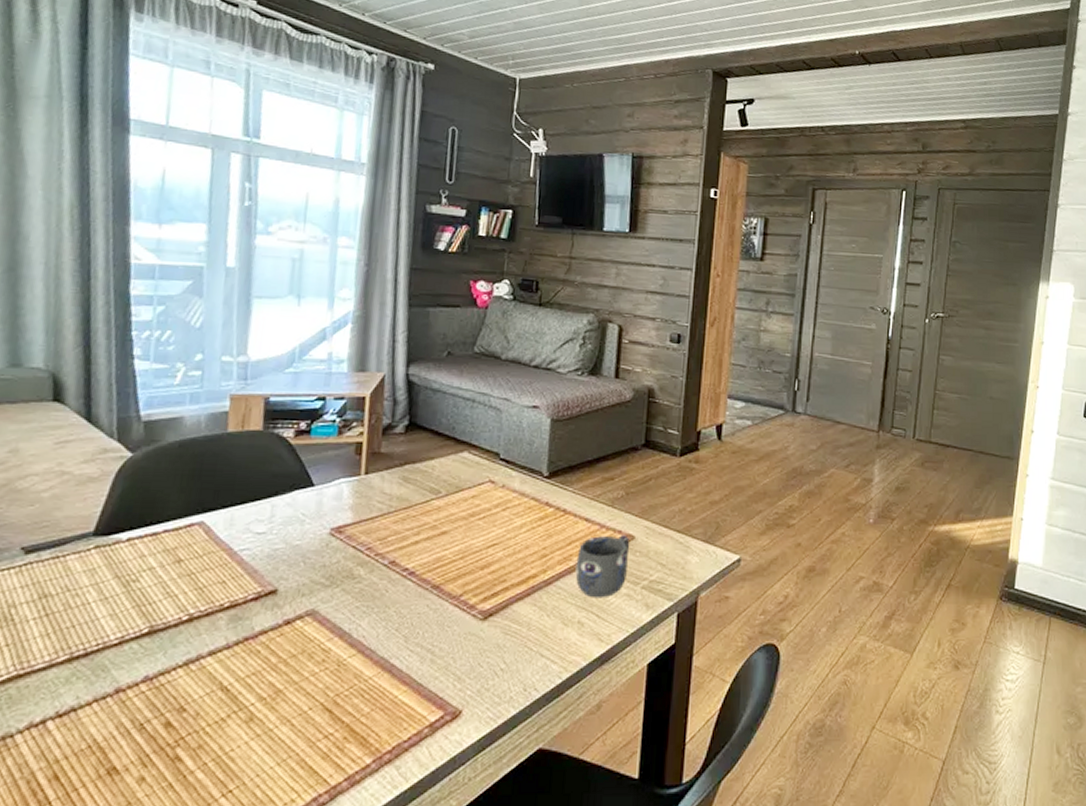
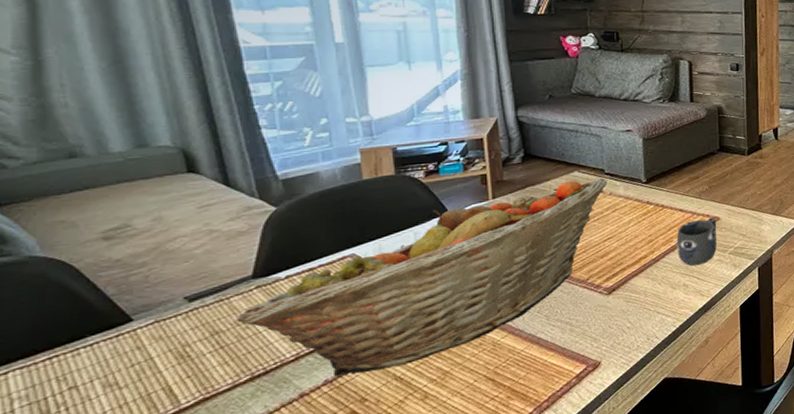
fruit basket: none [67,463,502,674] -> present [236,178,608,377]

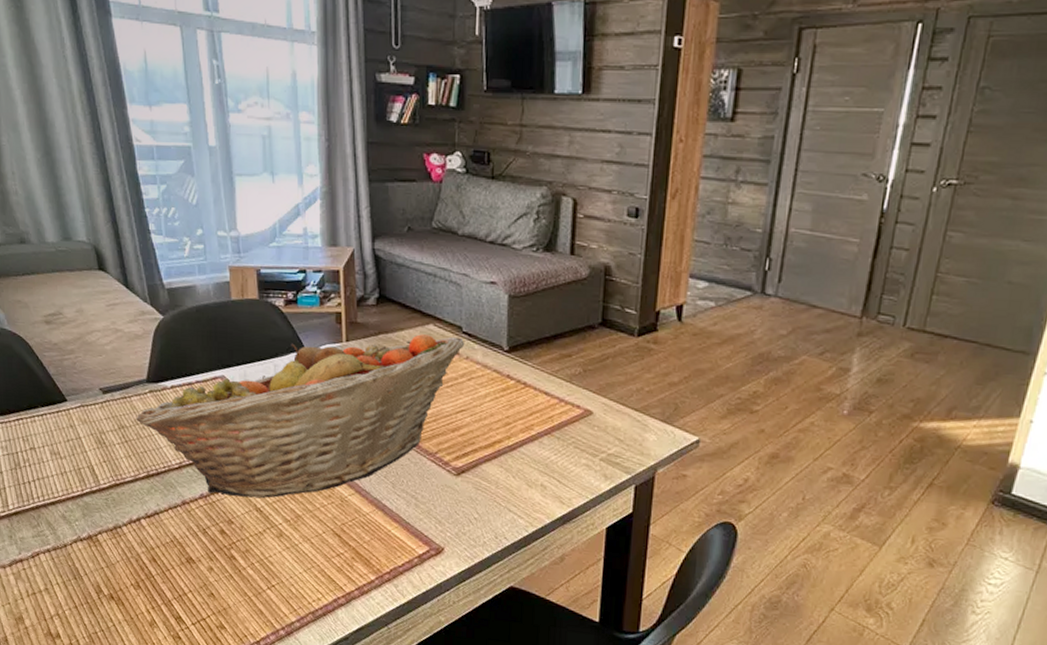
mug: present [676,218,717,266] -> none [537,409,587,466]

